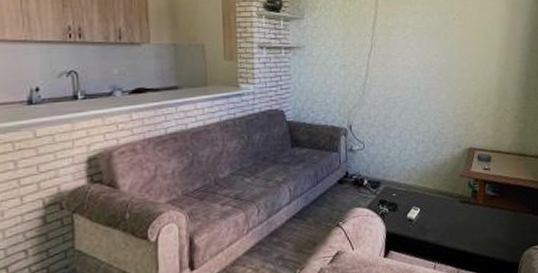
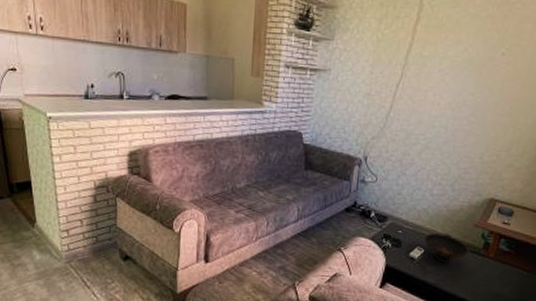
decorative bowl: none [418,188,461,218] -> present [424,233,470,263]

